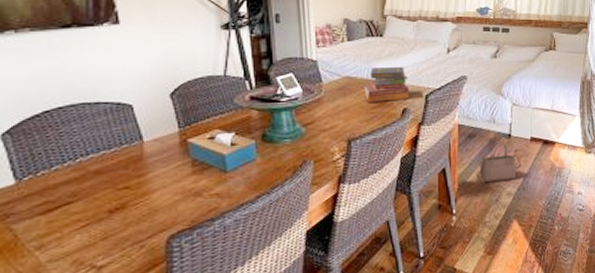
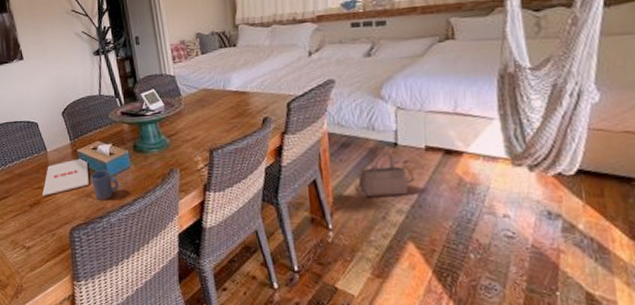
magazine: none [131,150,200,199] -> present [42,158,89,196]
mug: none [202,163,239,199] -> present [90,170,119,200]
books: present [363,66,409,102] -> none [220,74,269,113]

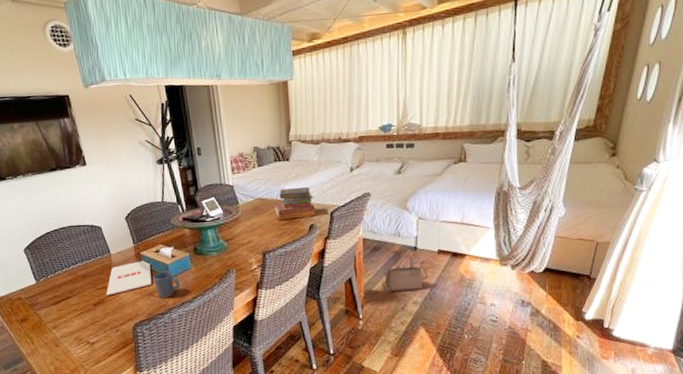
books: none [220,74,269,113] -> present [274,186,315,220]

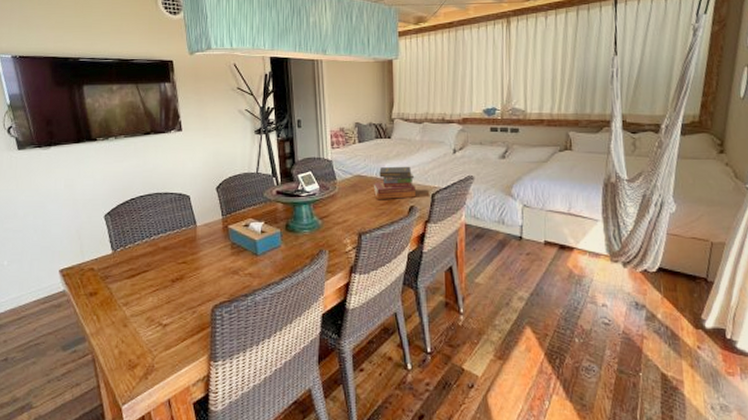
magazine: present [106,260,152,296] -> none [187,234,238,272]
mug: present [152,271,180,298] -> none [239,248,267,277]
handbag: present [382,252,428,292] -> none [485,242,535,285]

